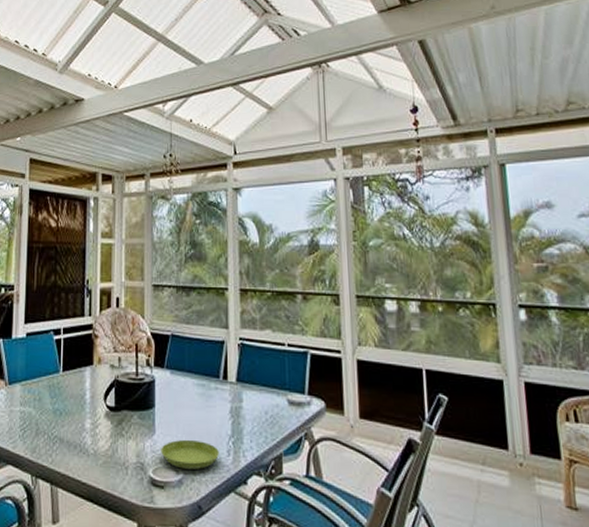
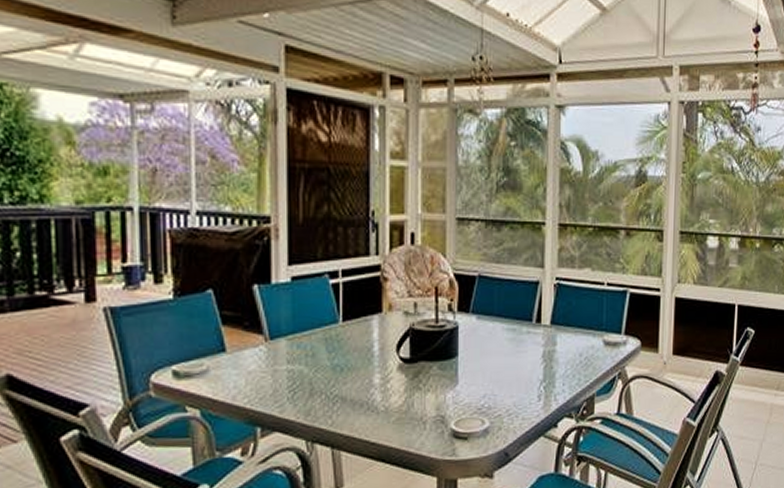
saucer: present [161,439,219,469] -> none [464,387,529,418]

